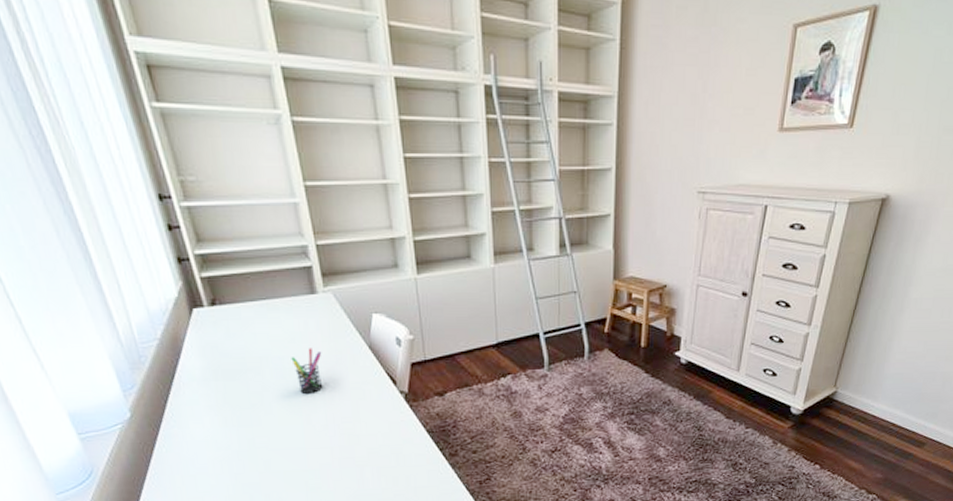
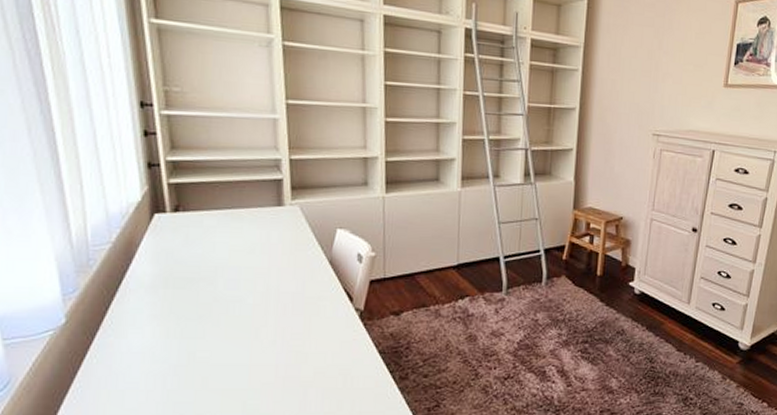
pen holder: present [291,348,323,395] -> none [248,259,281,308]

